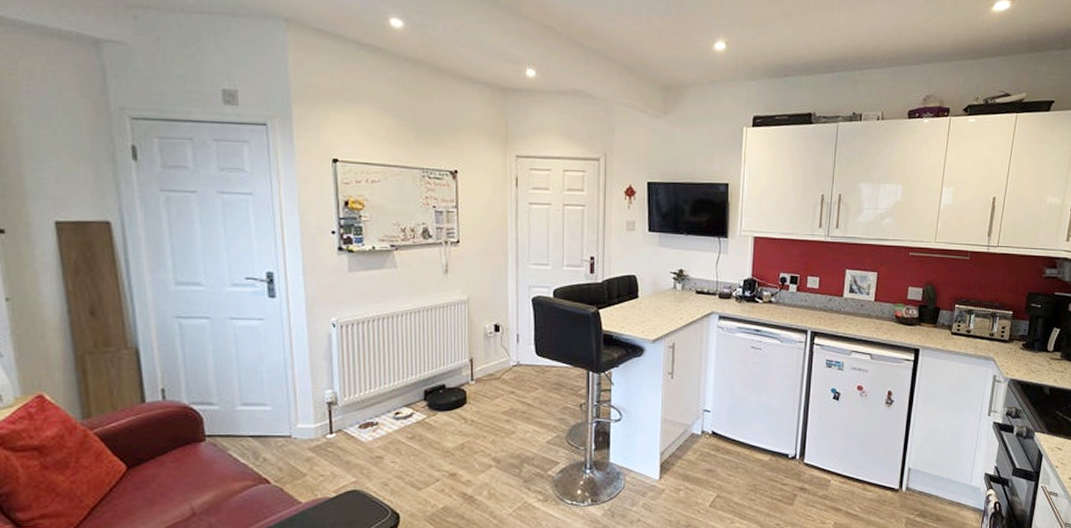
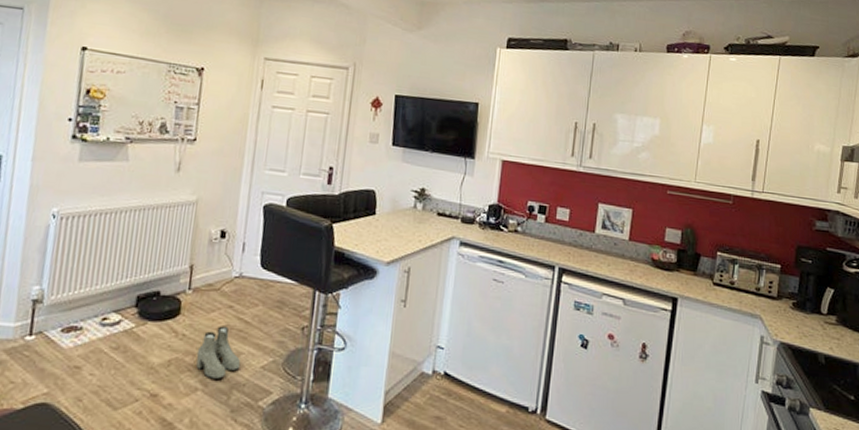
boots: none [486,410,528,456] -> present [196,326,241,379]

